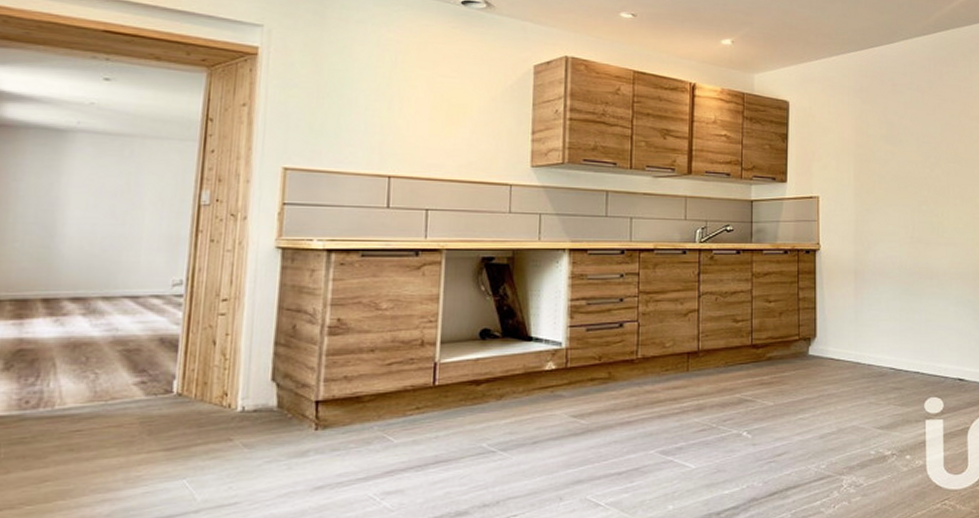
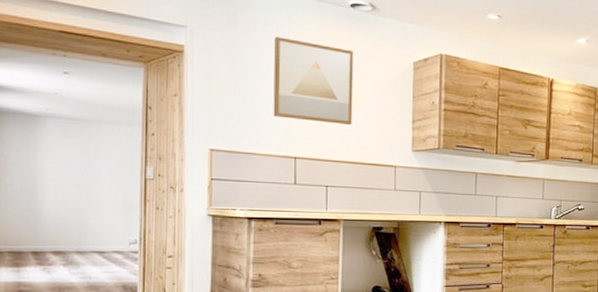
wall art: none [364,37,464,138] -> present [273,37,354,126]

